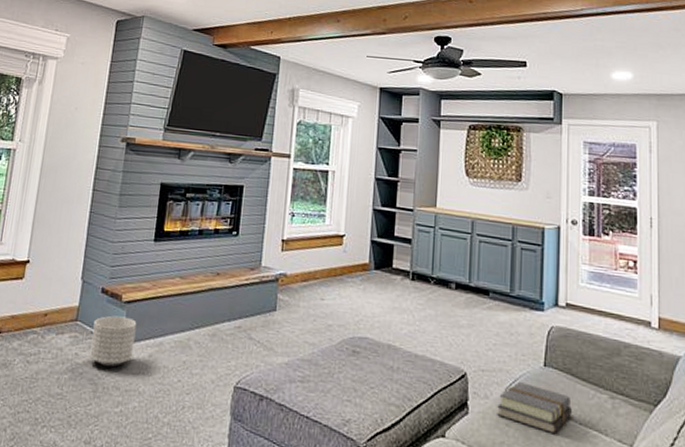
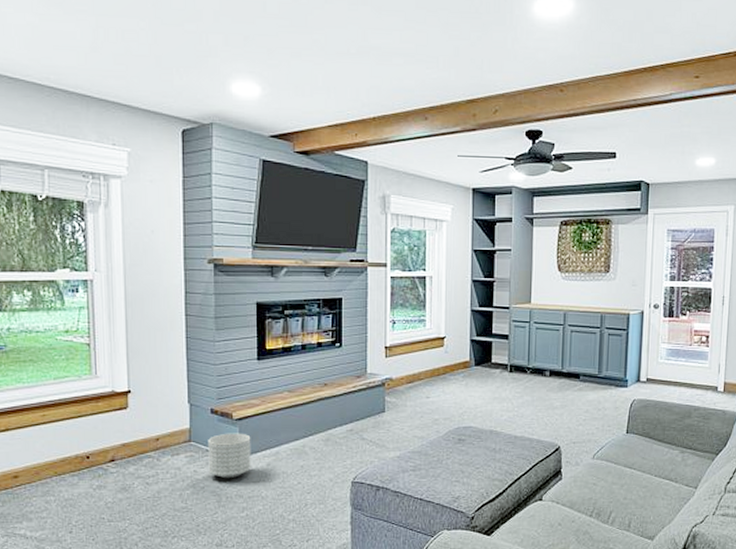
book: present [497,382,572,433] -> none [586,449,649,486]

